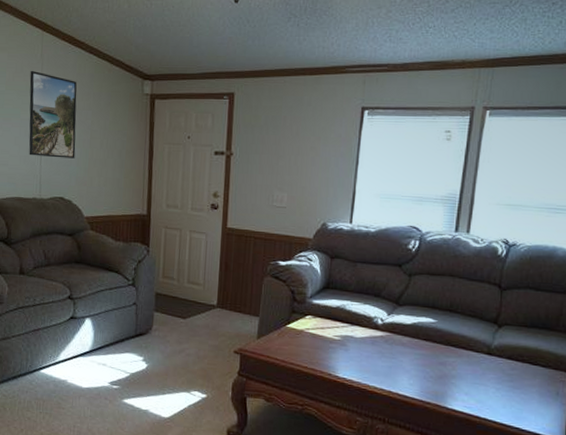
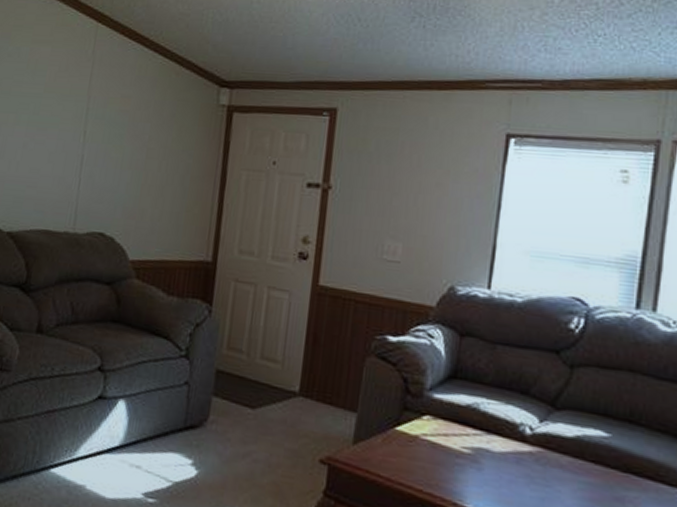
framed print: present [29,70,77,159] -> none [65,69,135,183]

